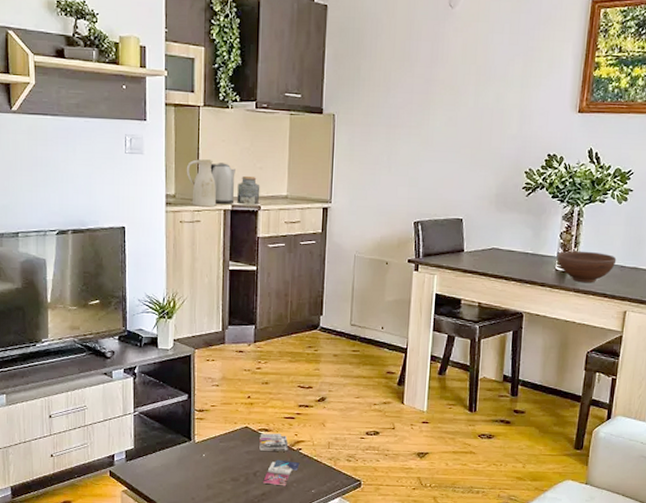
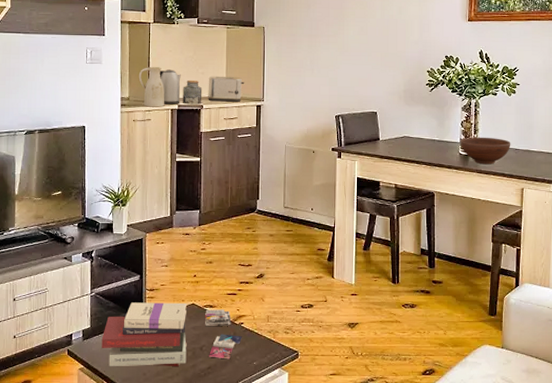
books: none [146,423,239,492] -> present [101,302,187,366]
toaster: none [266,171,310,203] -> present [208,76,245,102]

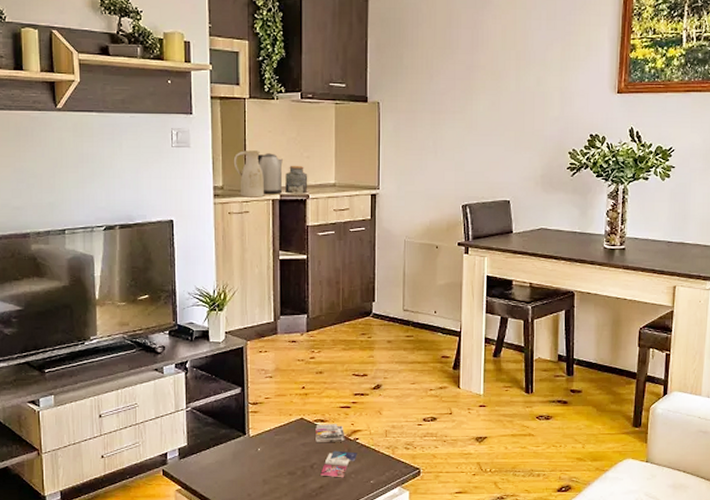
books: present [101,302,187,366] -> none [200,417,296,487]
toaster: present [208,76,245,102] -> none [314,160,357,190]
bowl: present [461,137,511,165] -> none [605,228,663,260]

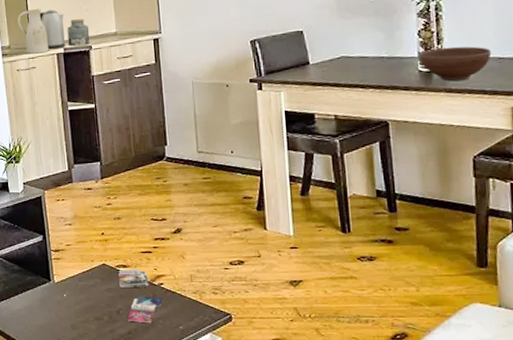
bowl: none [605,228,663,260] -> present [419,46,492,82]

